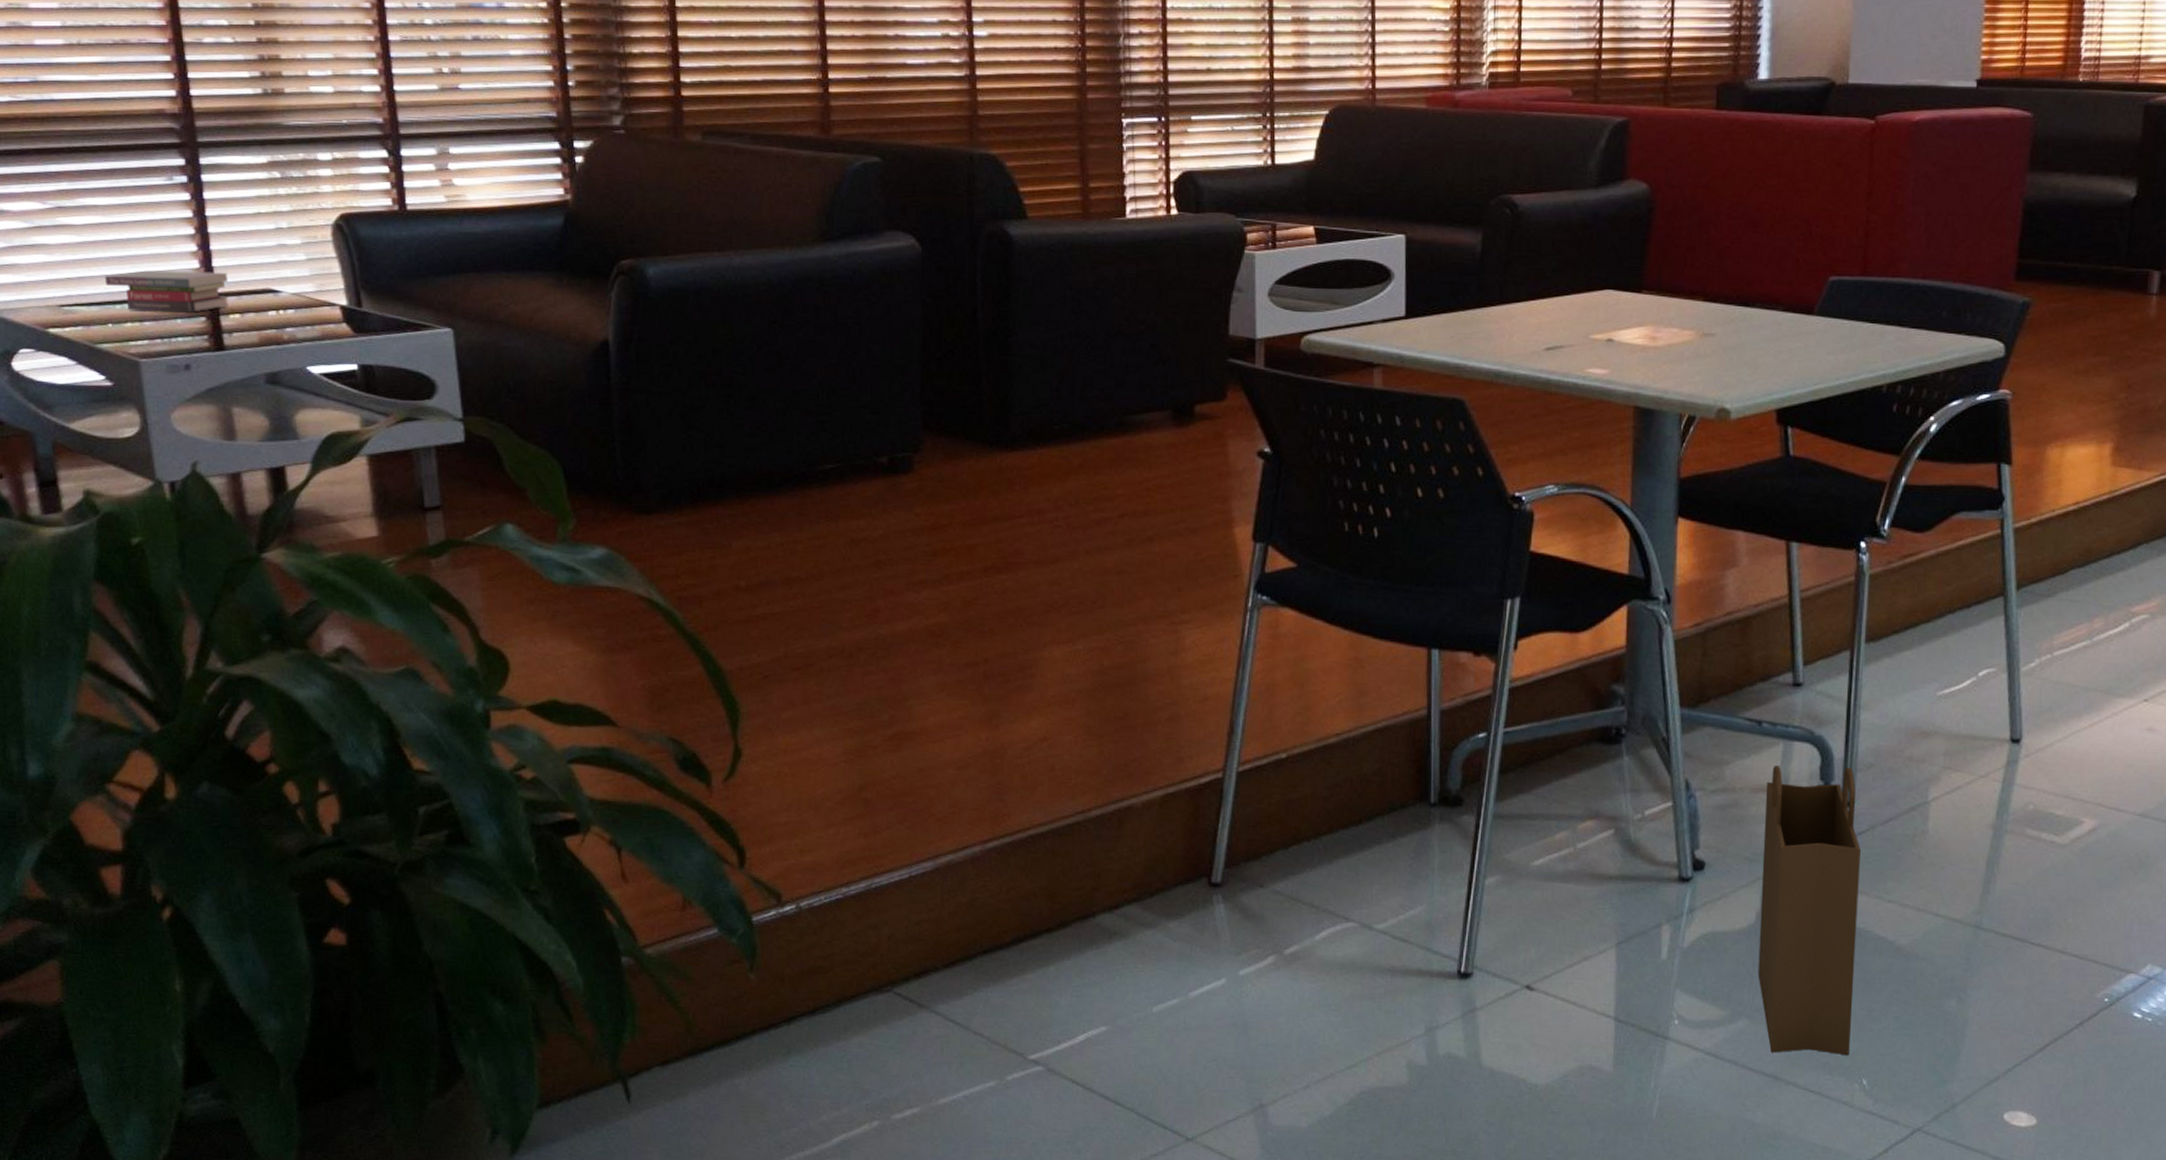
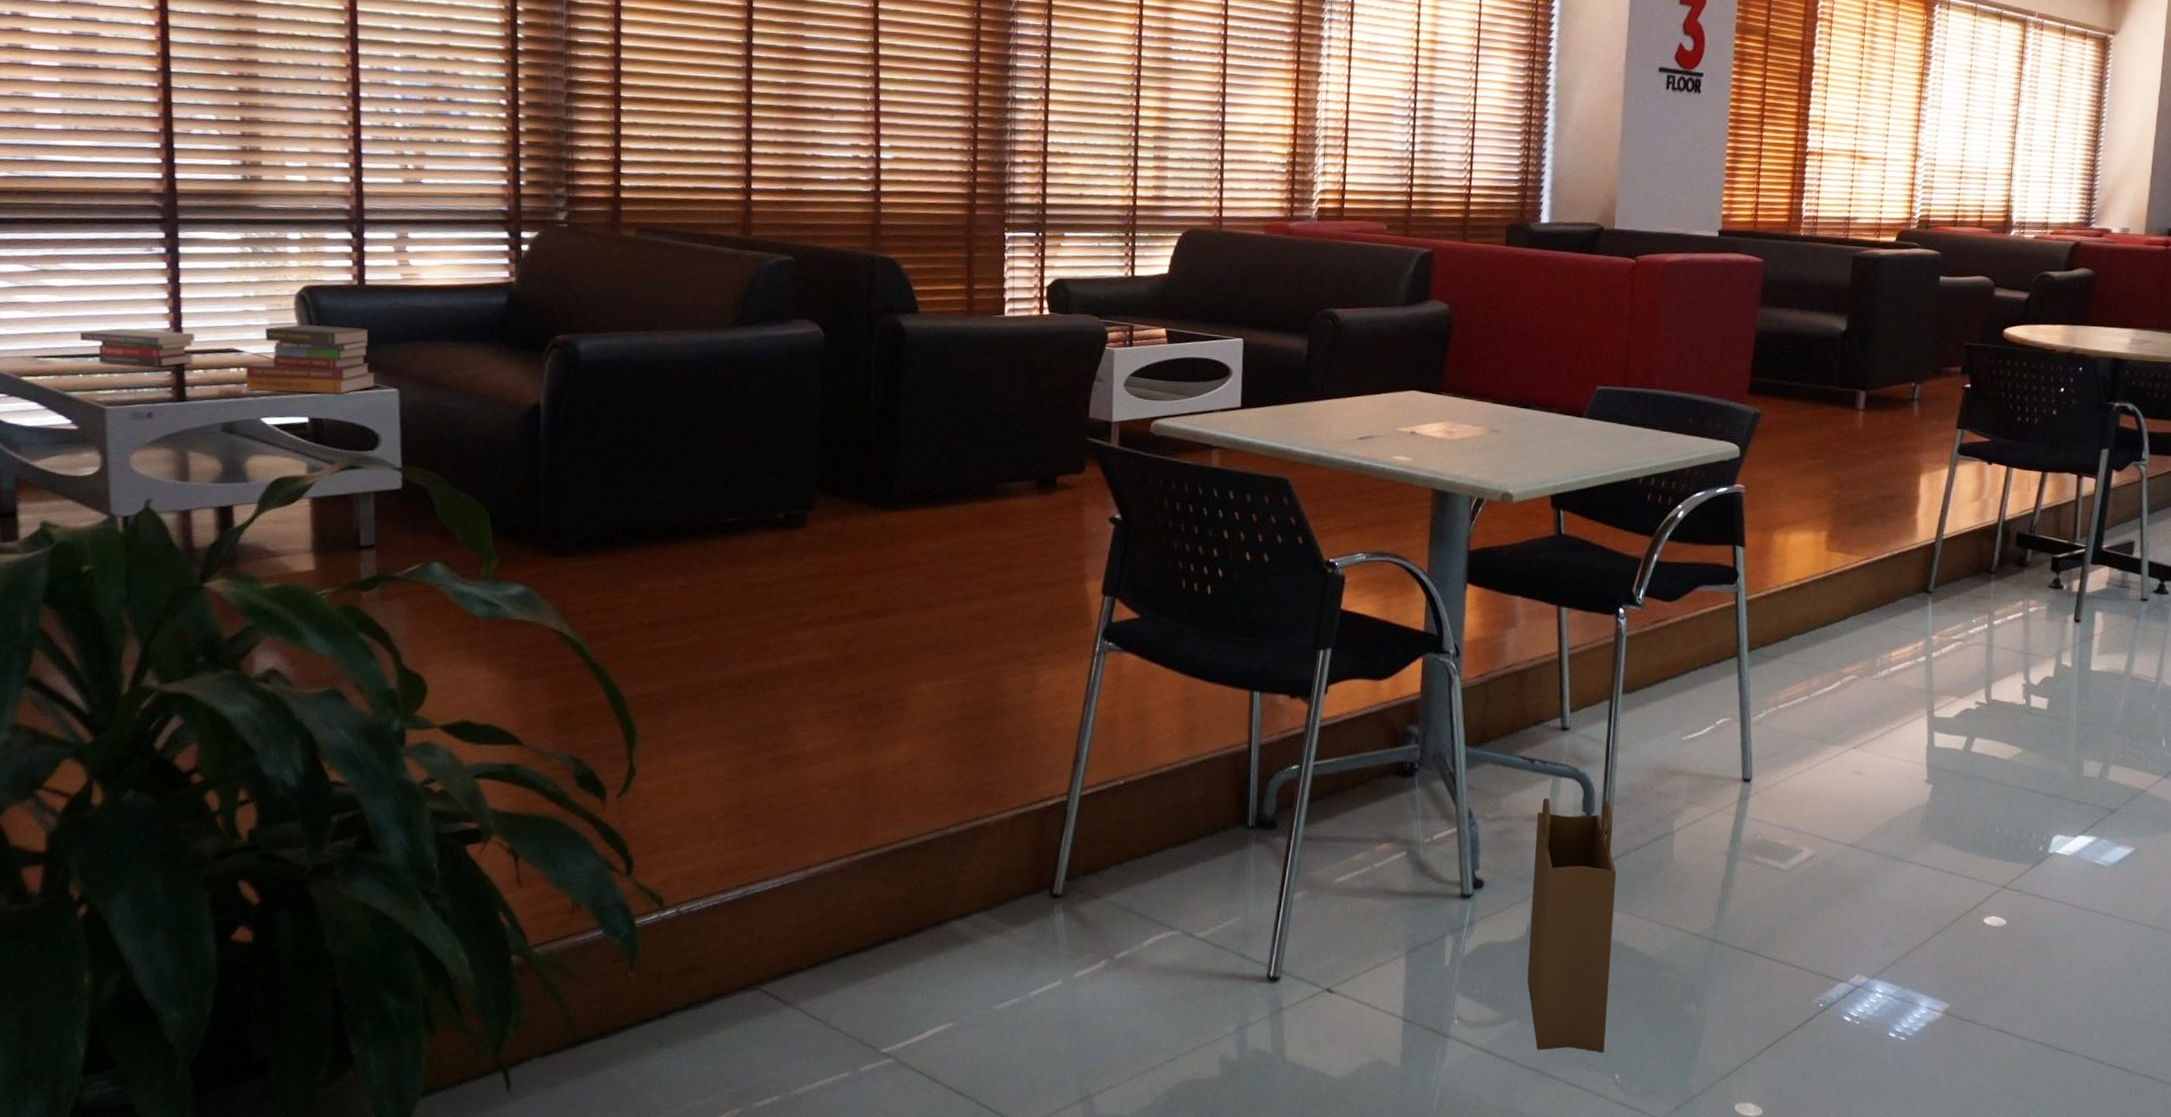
books: none [286,258,428,336] -> present [245,324,376,394]

